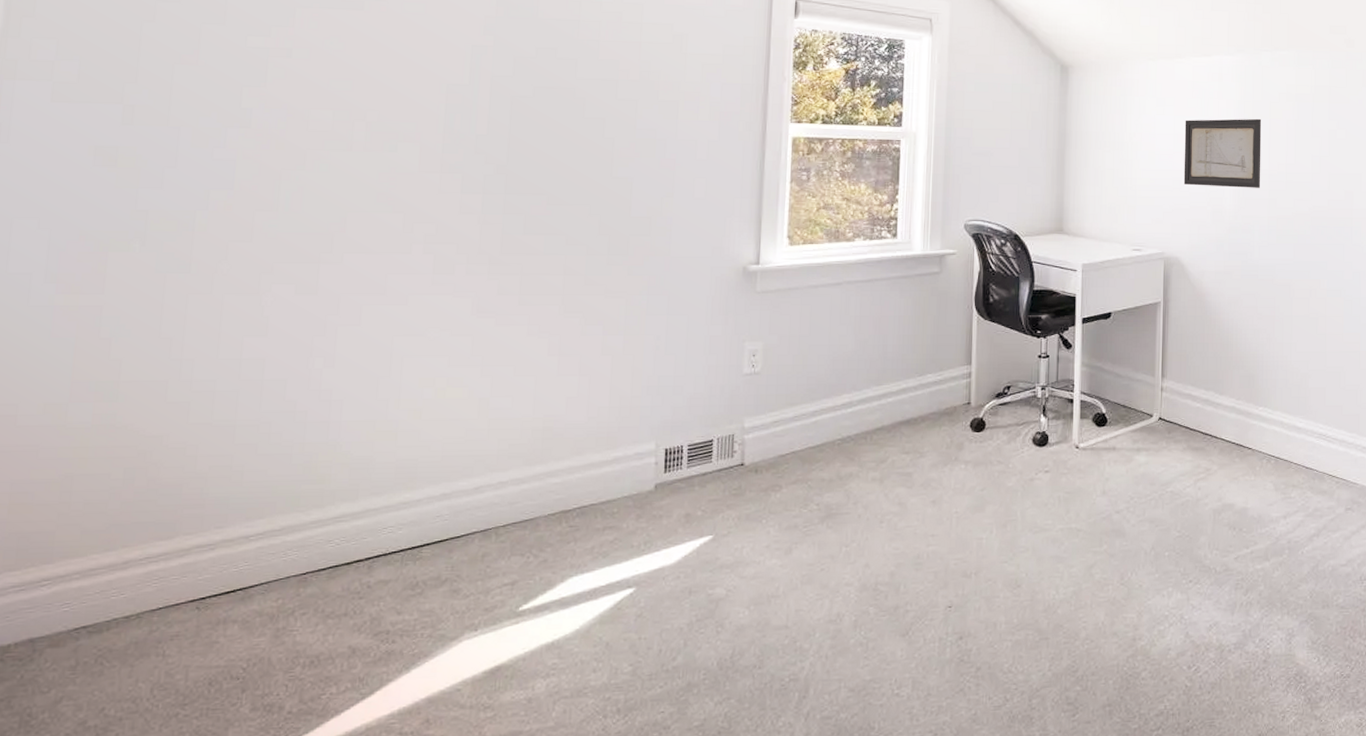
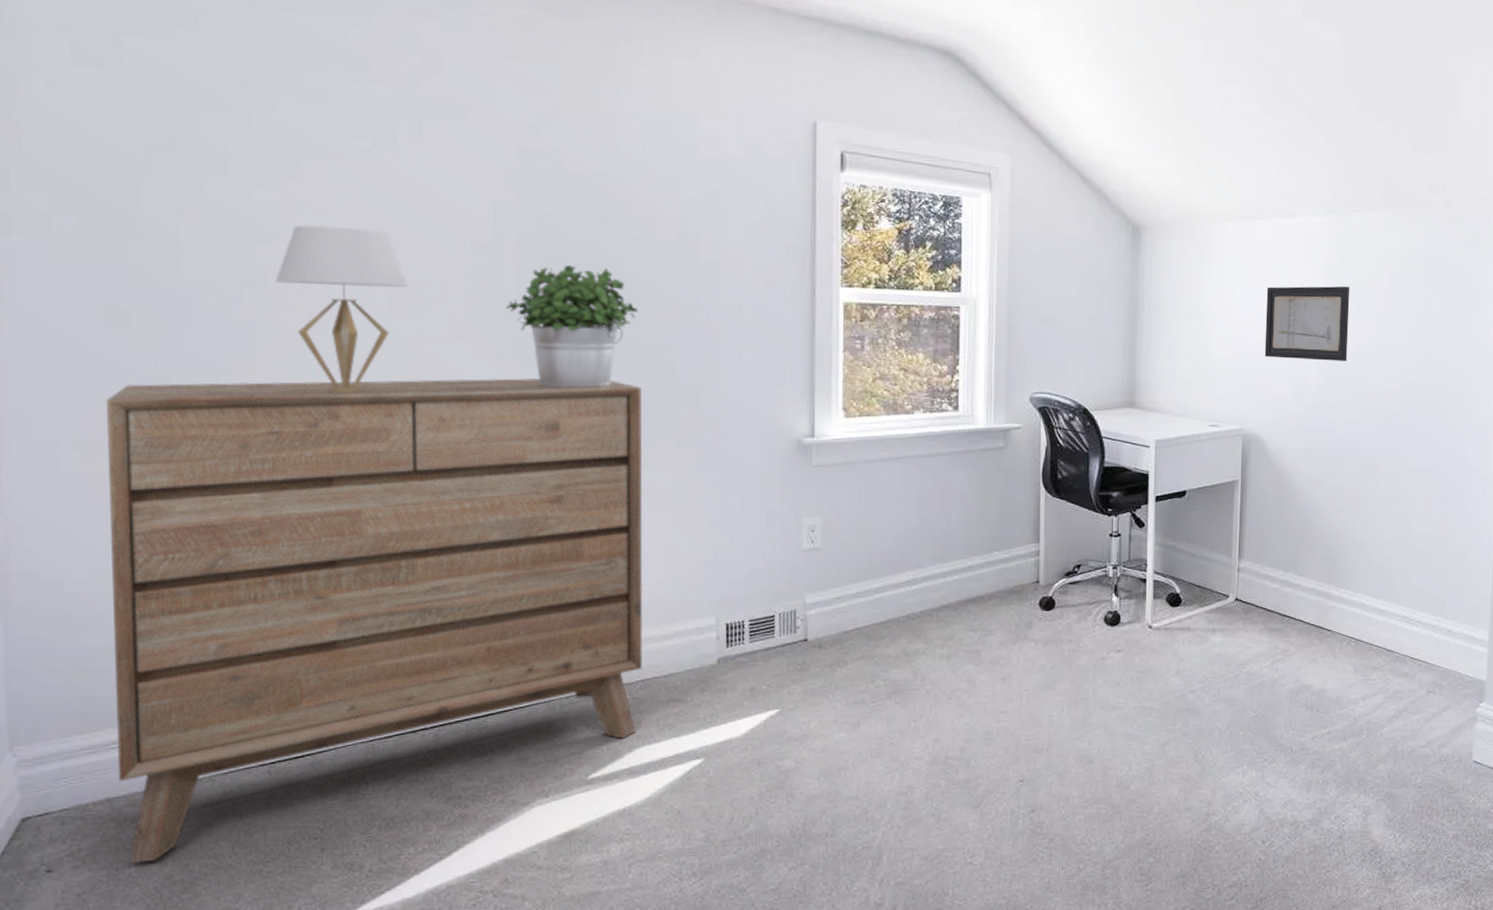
dresser: none [44,210,599,708] -> present [107,377,643,863]
table lamp: none [259,68,384,226] -> present [275,224,407,393]
potted plant: none [474,104,600,220] -> present [505,264,639,389]

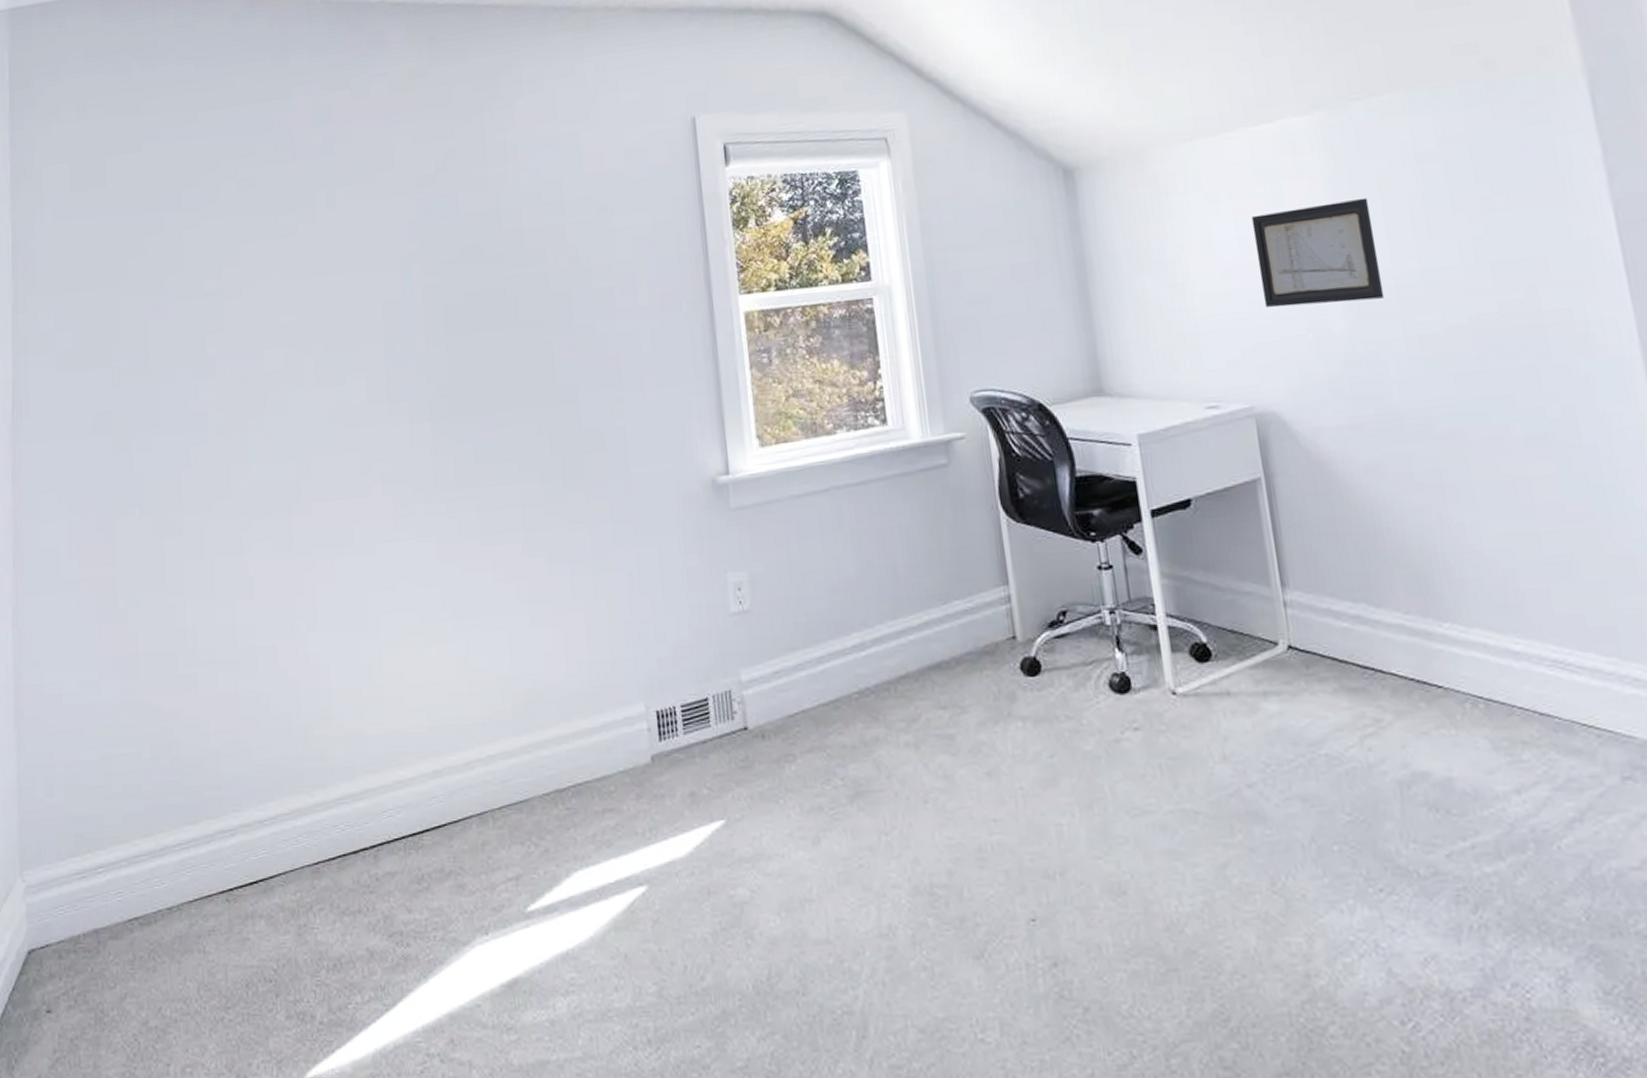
dresser: present [107,377,643,863] -> none [94,432,573,1005]
table lamp: present [275,224,407,393] -> none [222,303,330,476]
potted plant: present [505,264,639,389] -> none [415,310,539,448]

